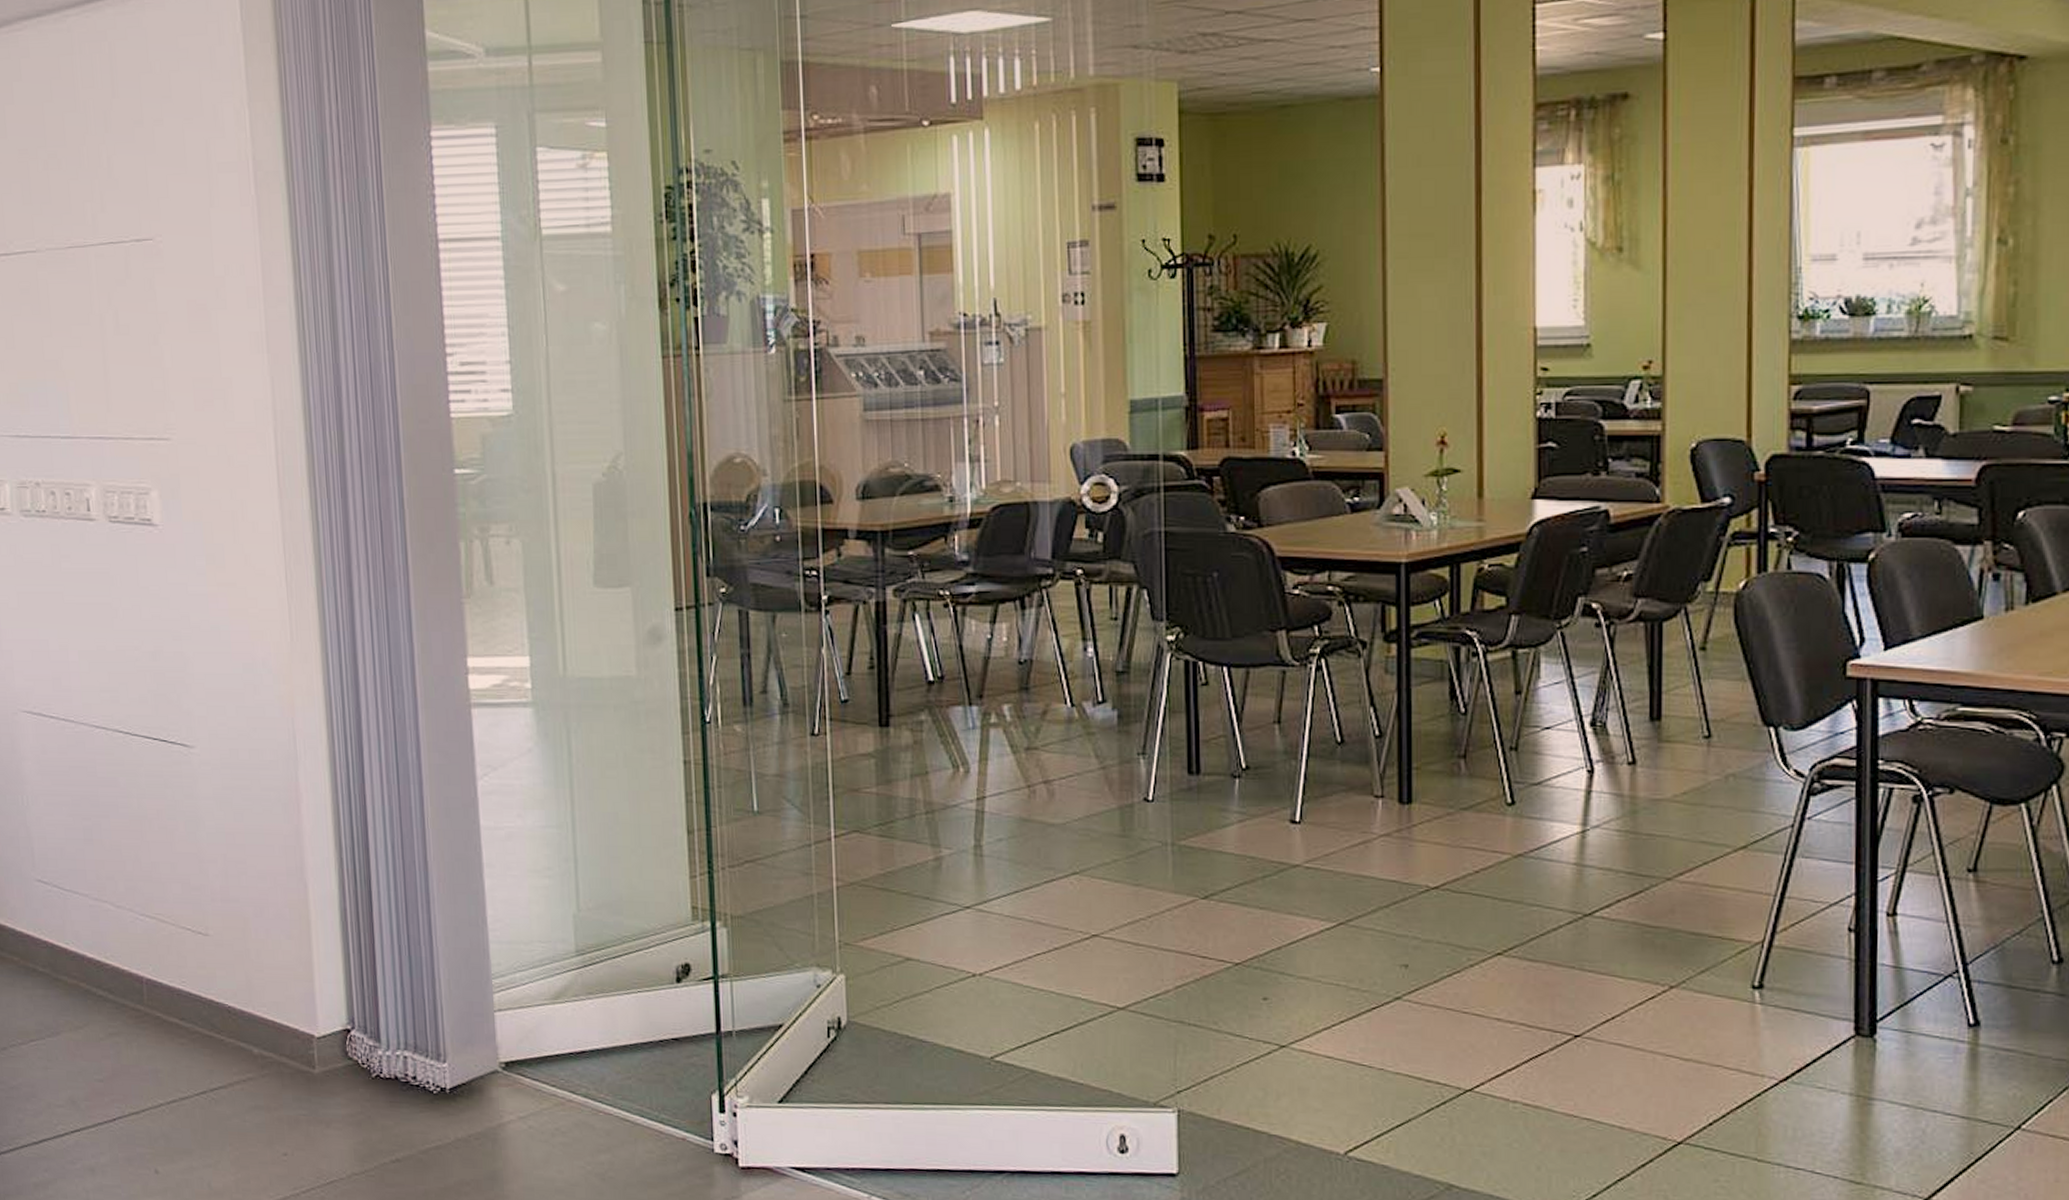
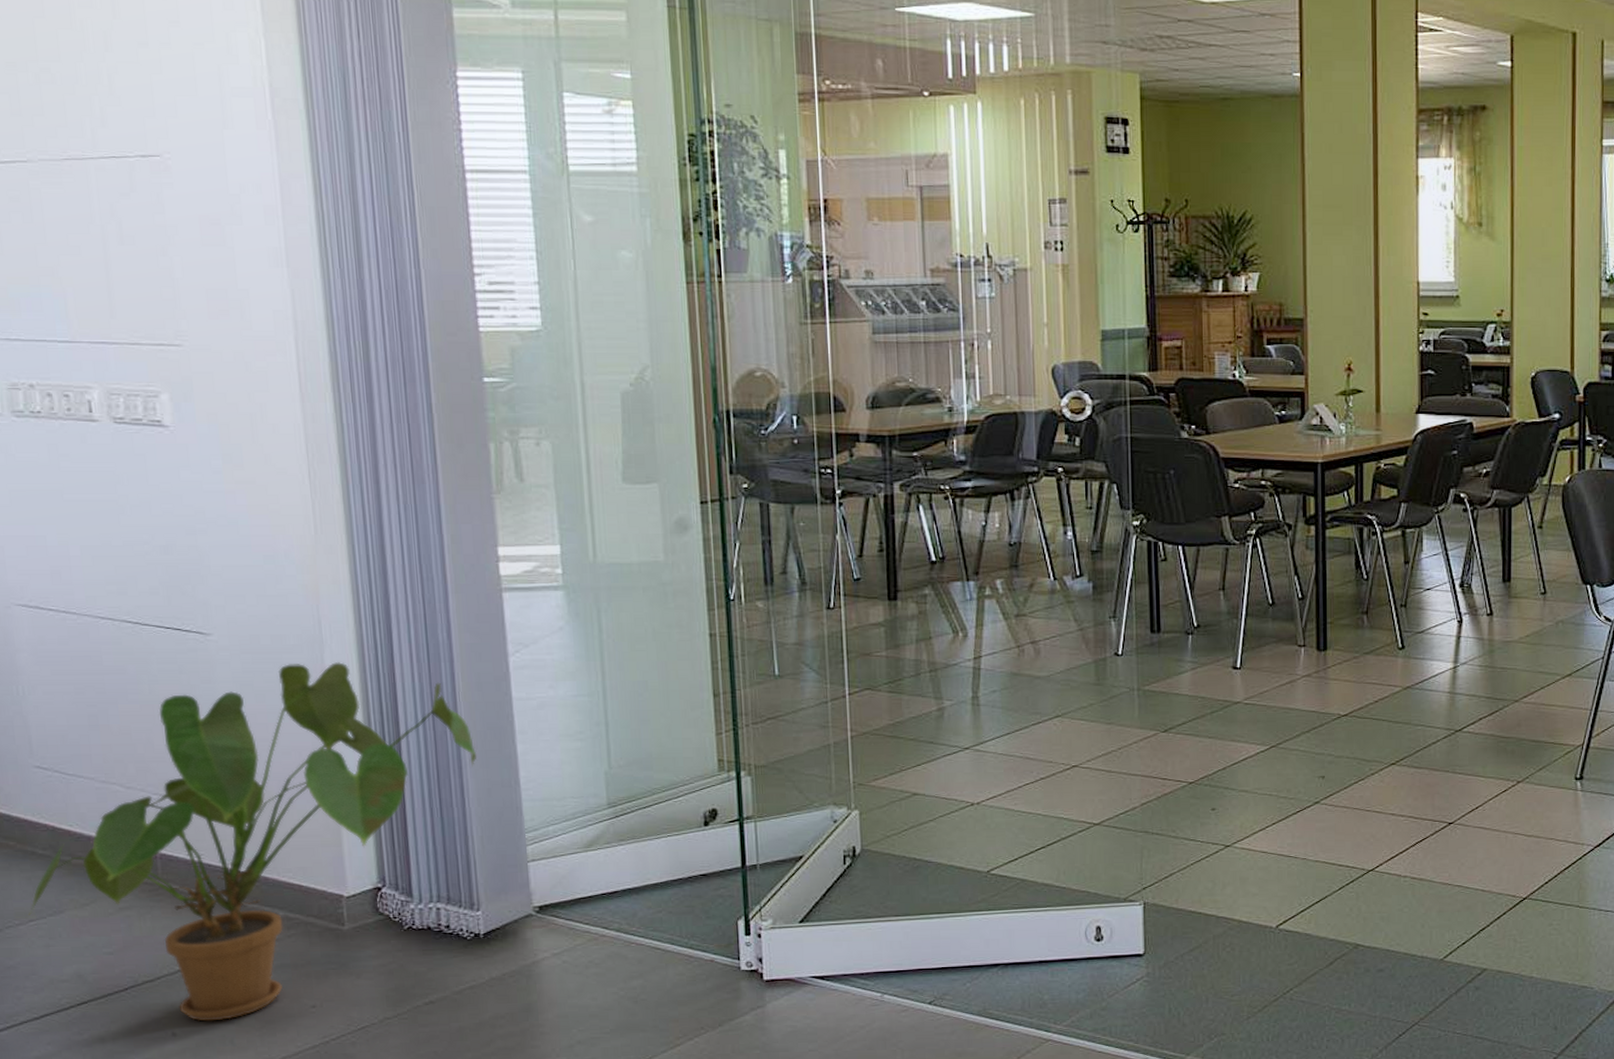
house plant: none [29,779,444,1161] -> present [28,661,476,1022]

